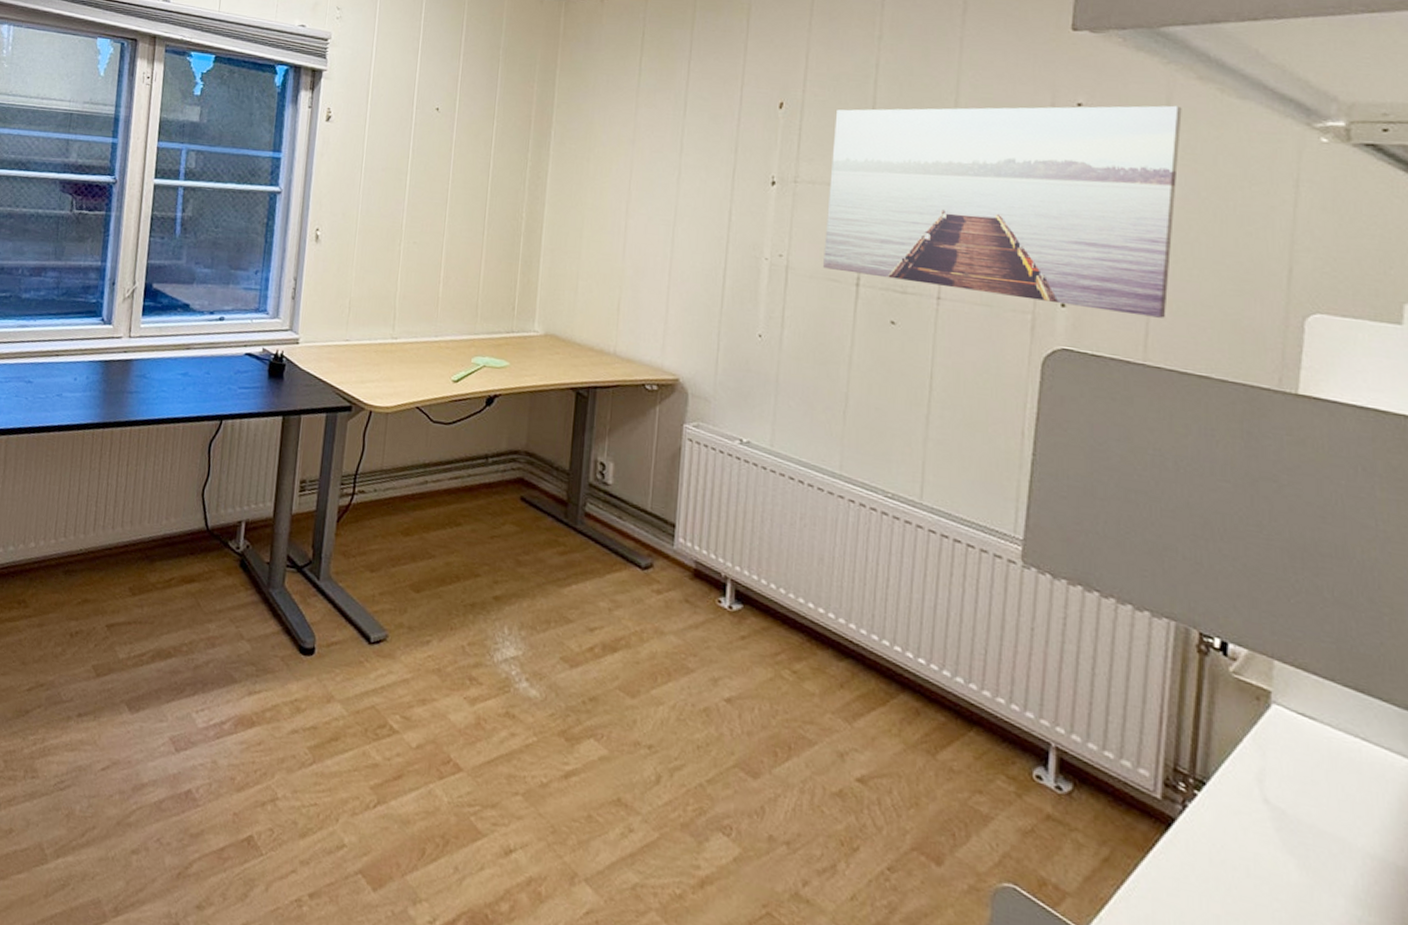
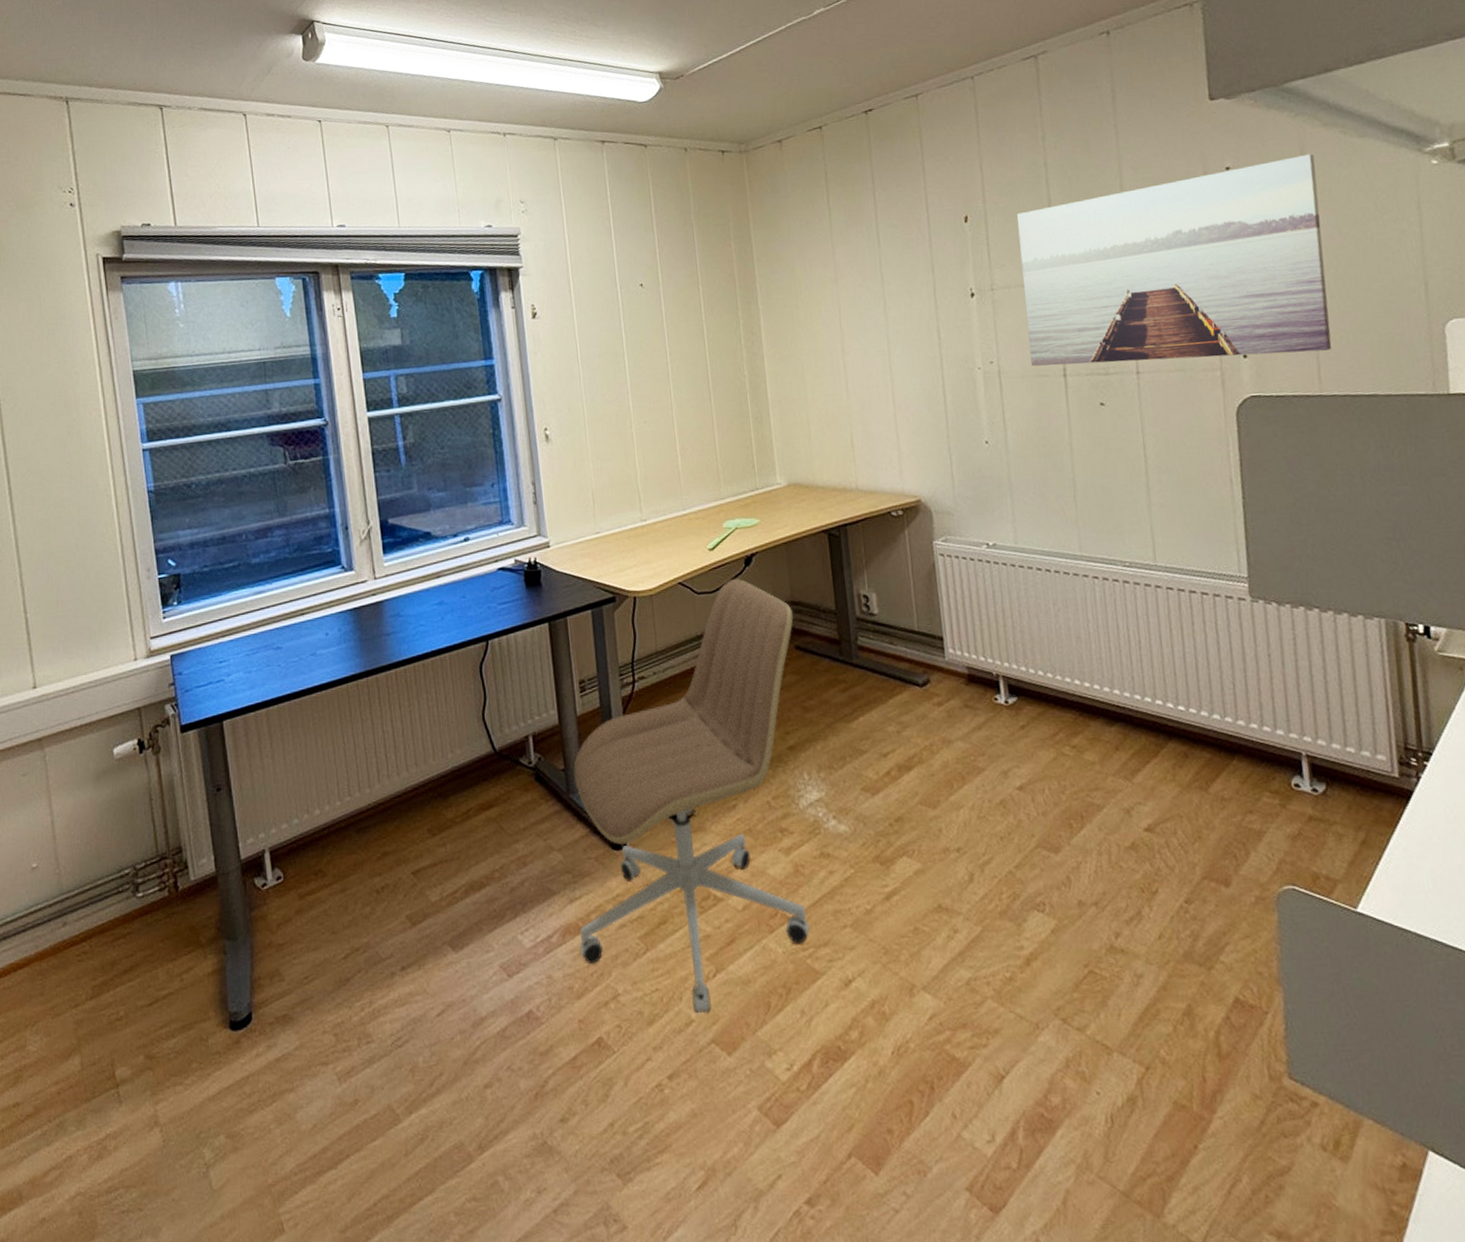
office chair: none [248,415,525,842] -> present [574,579,810,1013]

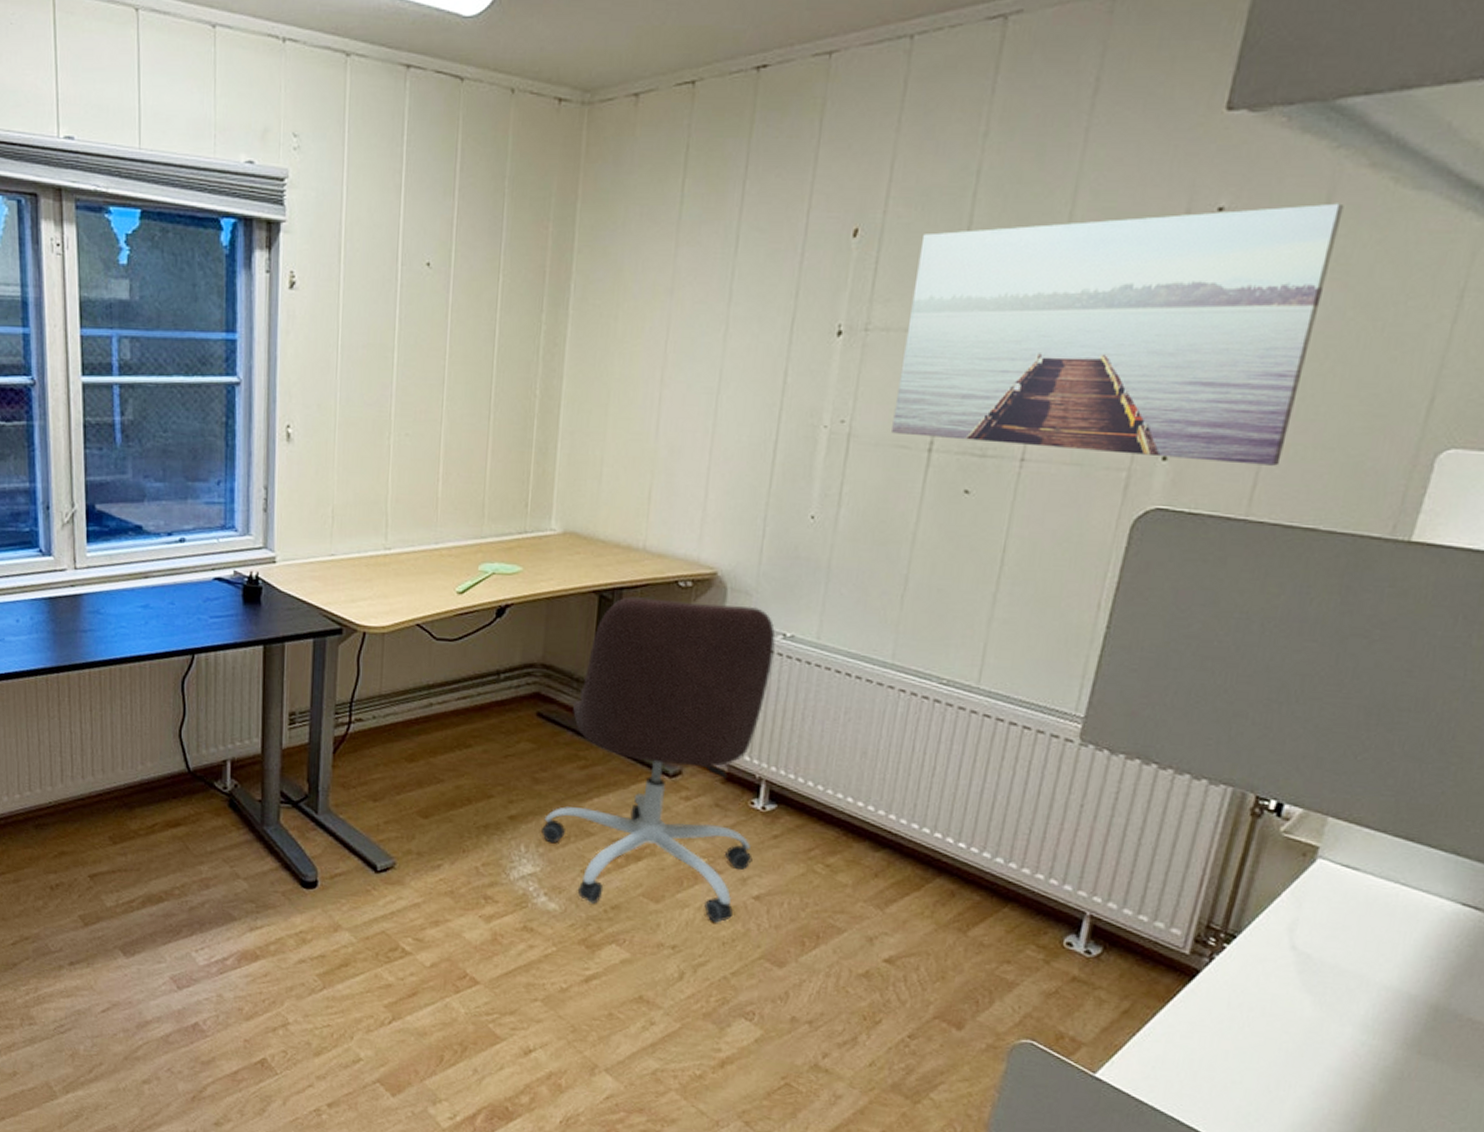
office chair: present [574,579,810,1013] -> none [254,630,541,1054]
office chair: none [819,524,1008,820] -> present [542,596,776,923]

